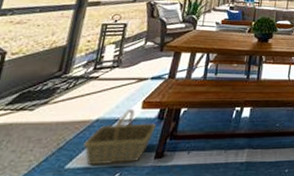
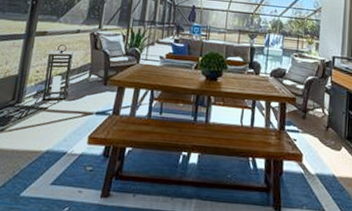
basket: present [83,108,157,165] -> none [35,143,103,198]

